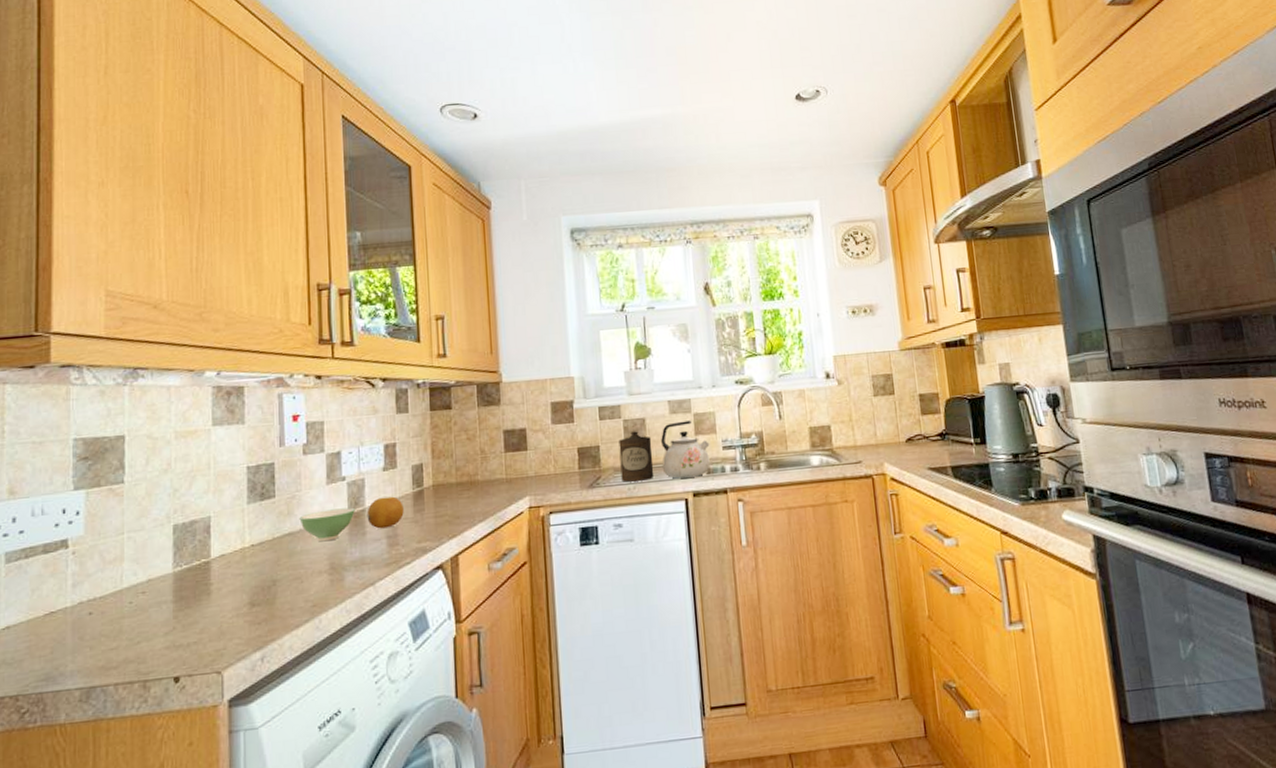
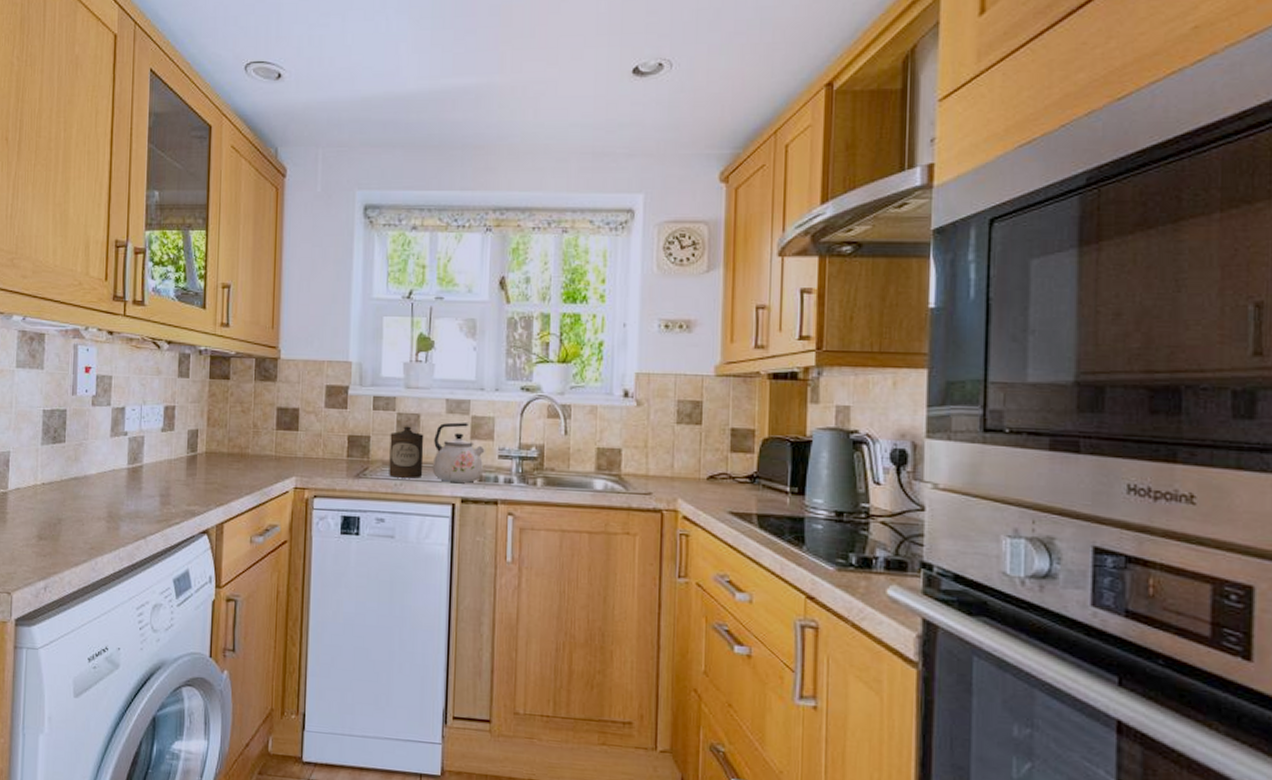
bowl: present [299,507,355,542] -> none [84,461,134,491]
fruit: present [367,496,404,529] -> none [144,456,177,487]

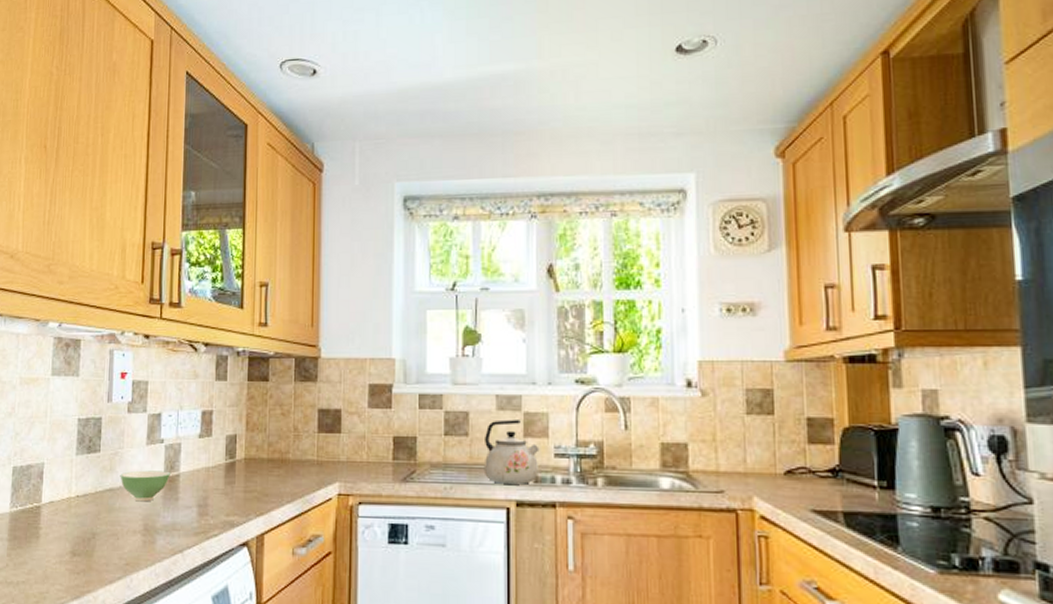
bowl: none [84,461,134,491] -> present [120,470,170,502]
canister: present [389,426,424,479] -> none [438,425,474,481]

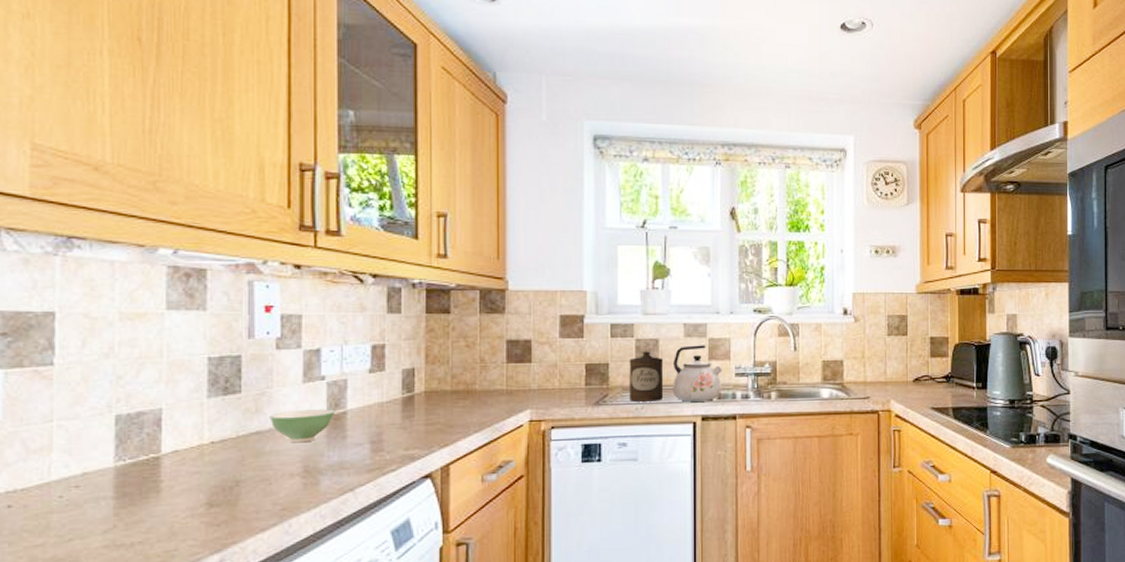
canister: none [438,425,474,481] -> present [629,351,664,402]

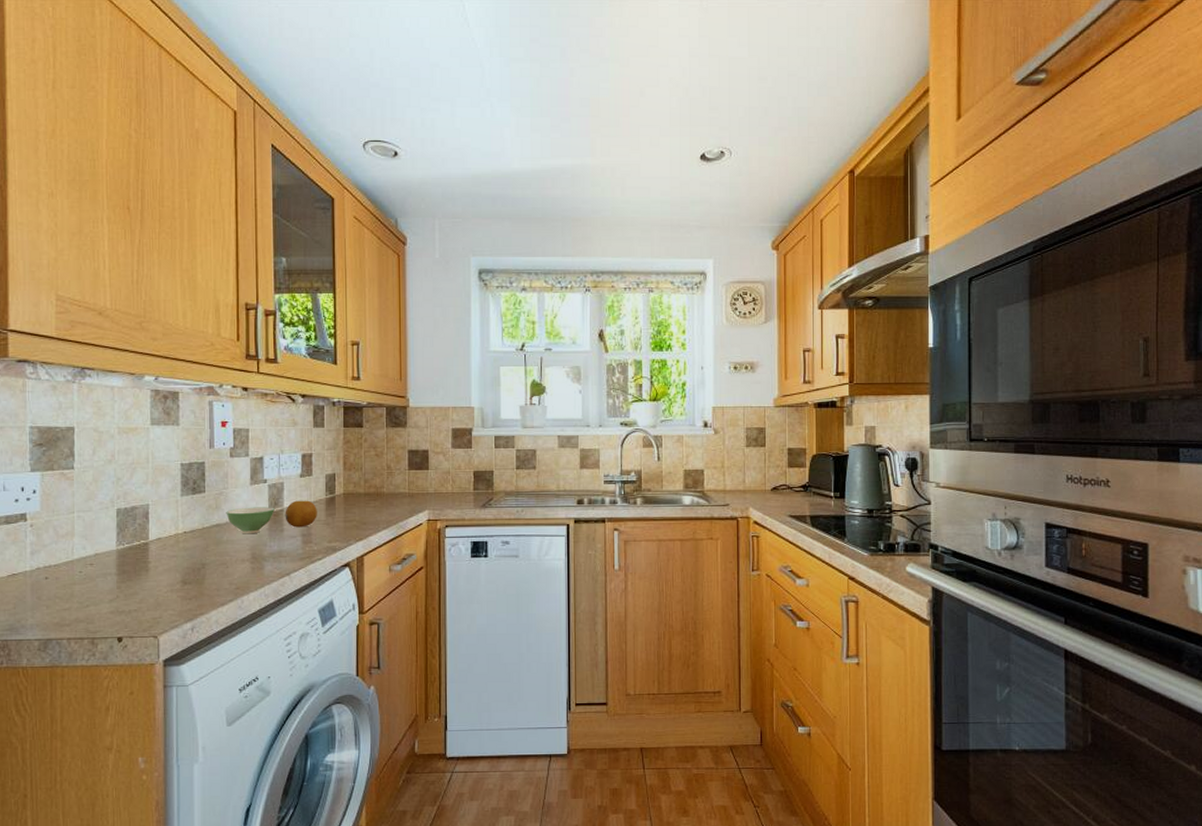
fruit: none [348,400,391,433] -> present [285,500,317,528]
canister: present [629,351,664,402] -> none [511,460,541,505]
kettle: present [672,345,722,402] -> none [548,455,593,506]

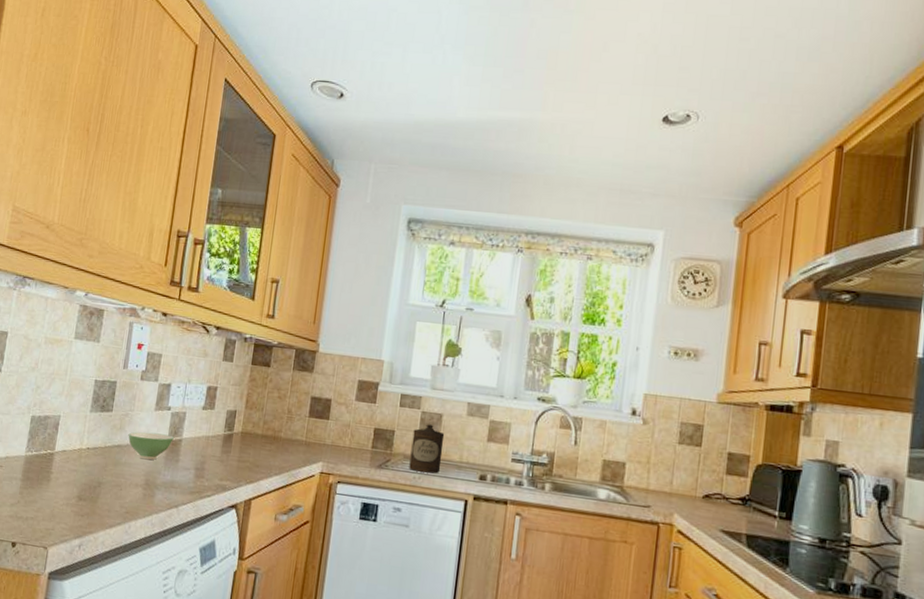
fruit: present [285,500,317,528] -> none [182,432,214,461]
canister: none [511,460,541,505] -> present [409,424,445,474]

